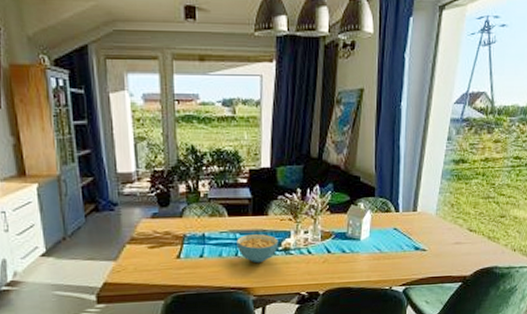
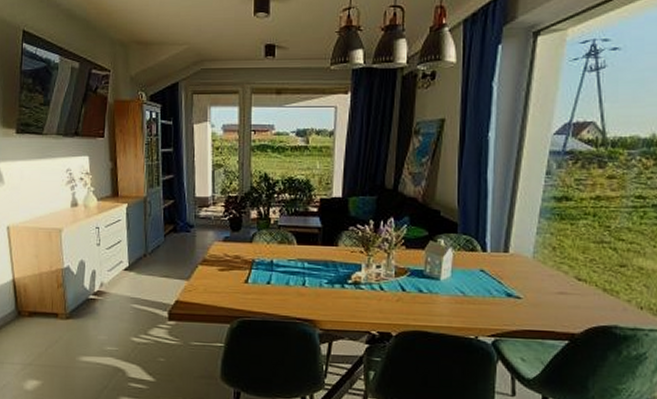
cereal bowl: present [237,234,279,264] -> none [304,265,348,296]

